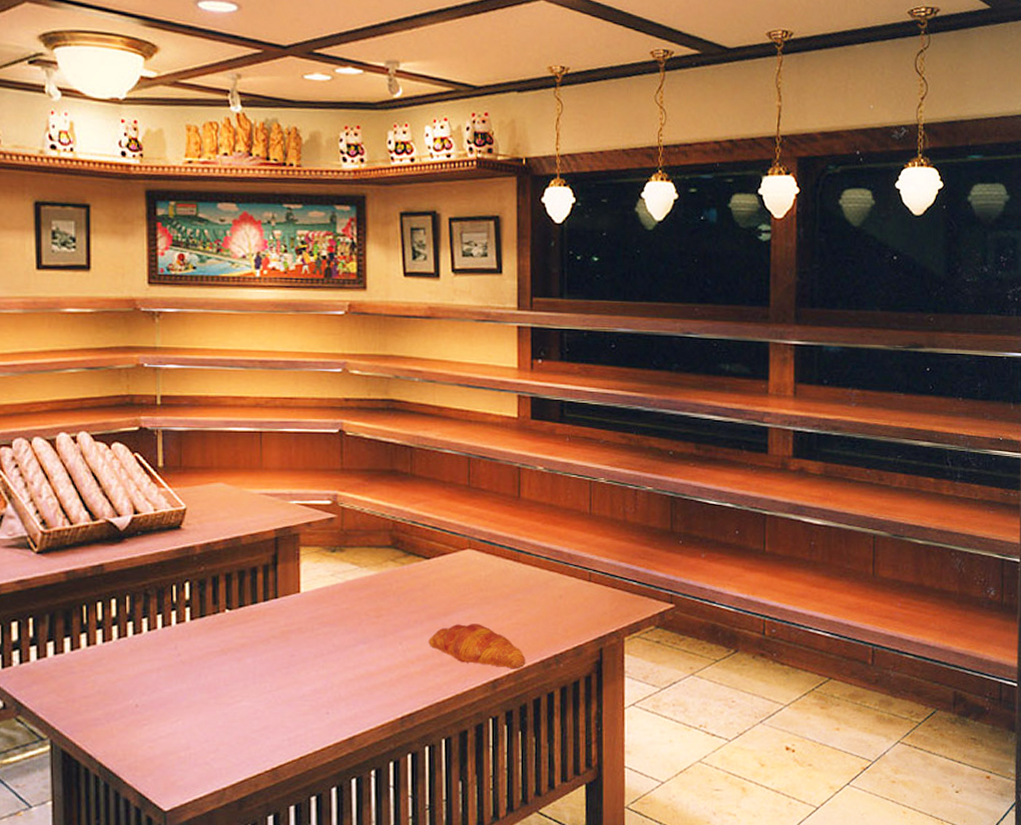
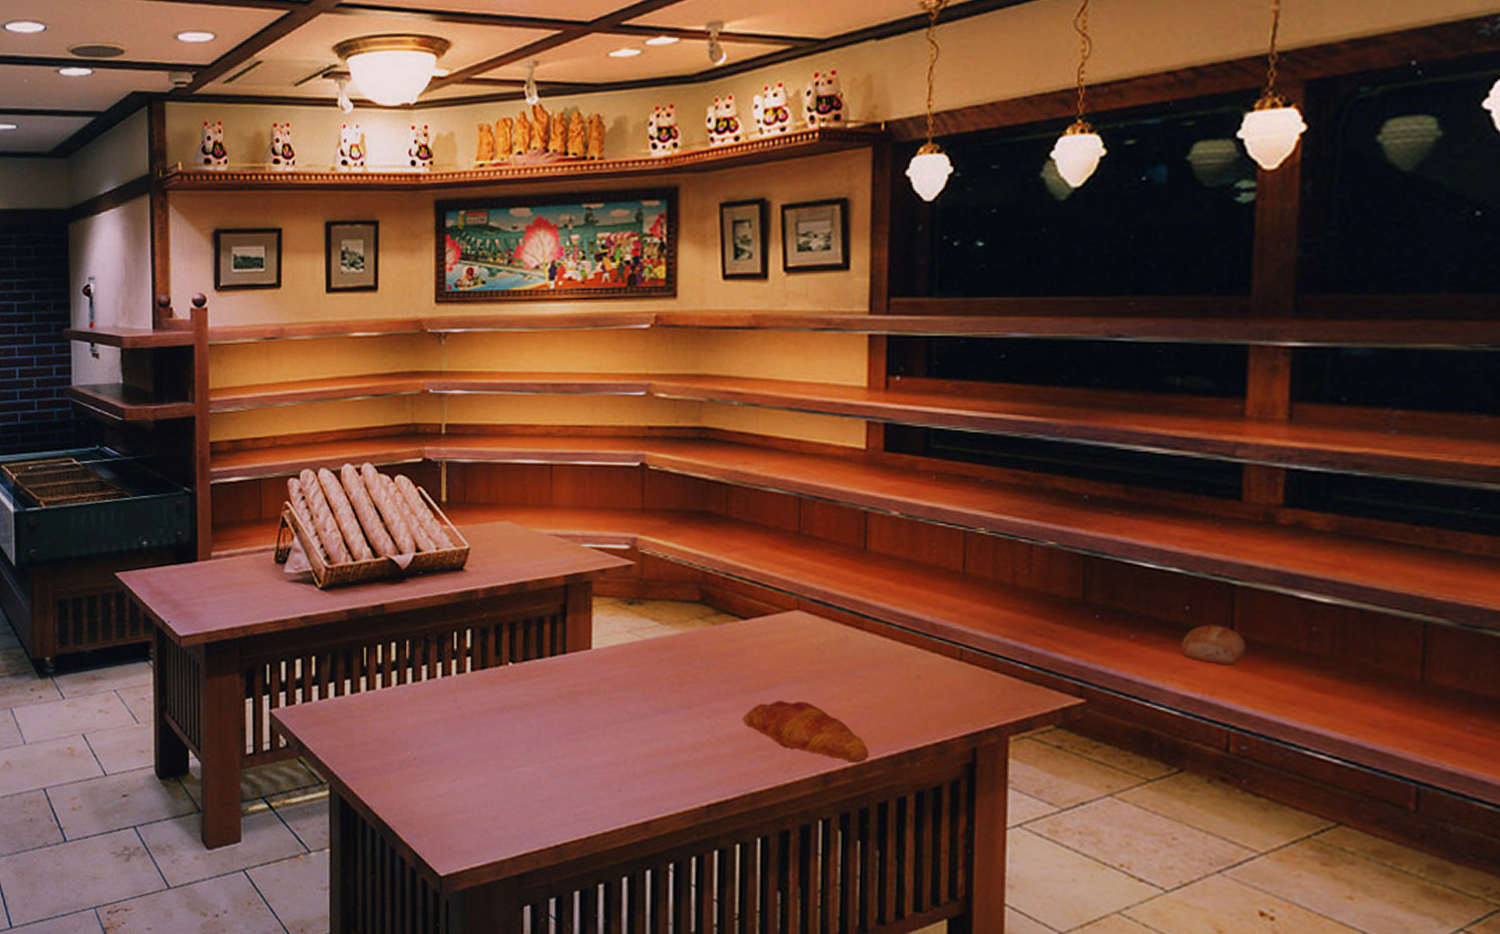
bread: none [734,544,773,573] -> present [1181,624,1246,666]

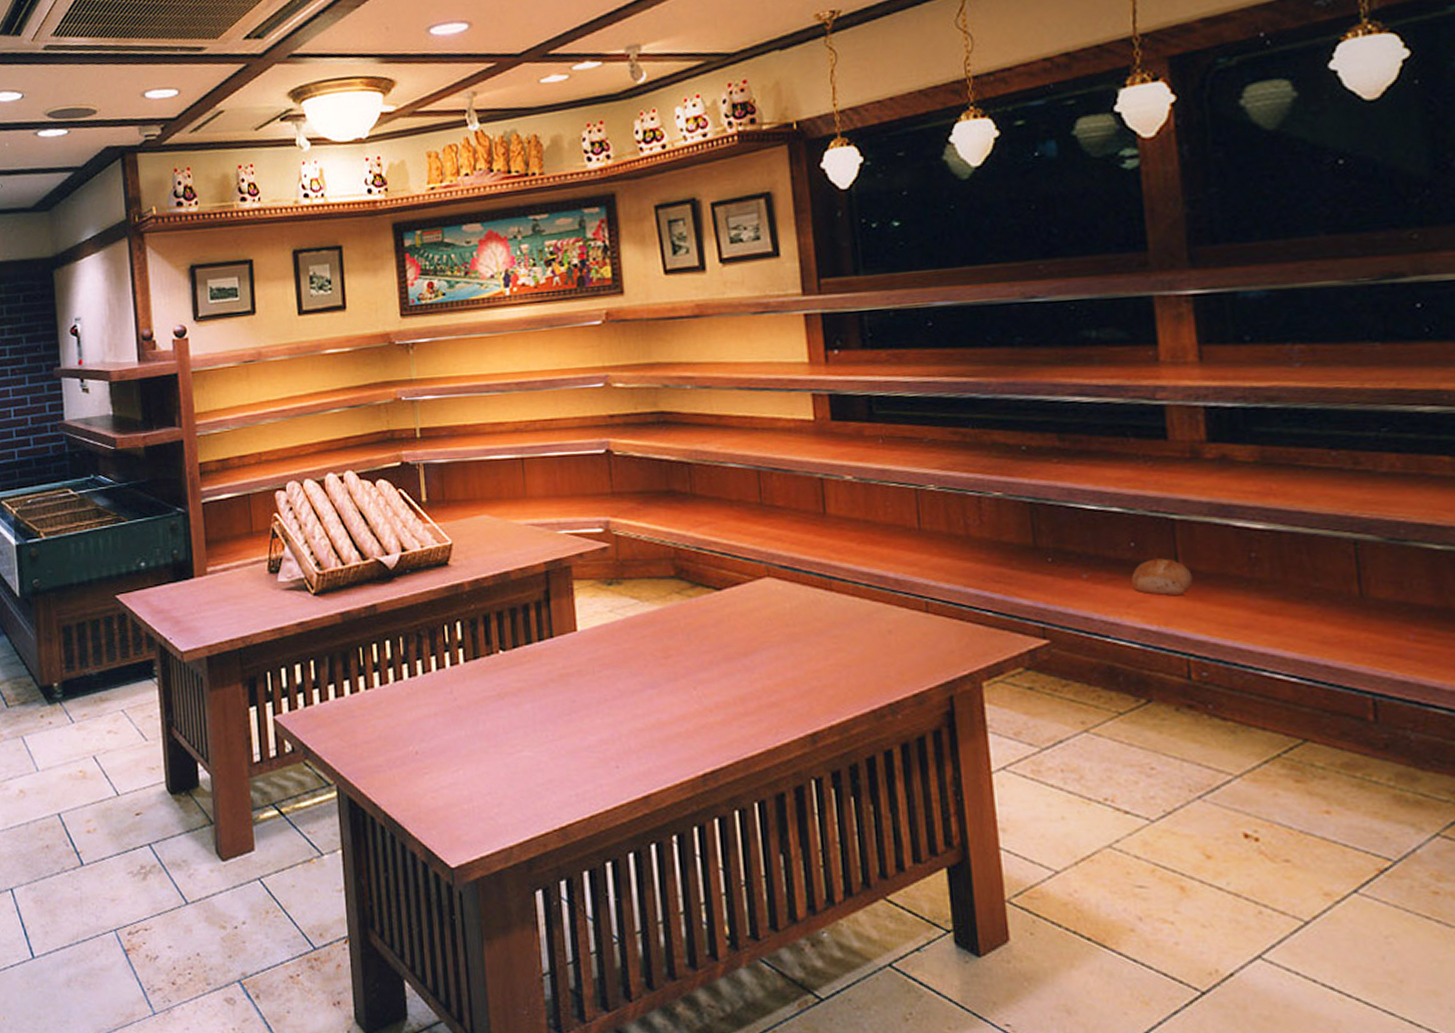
croissant: present [743,700,869,763] -> none [727,665,852,721]

